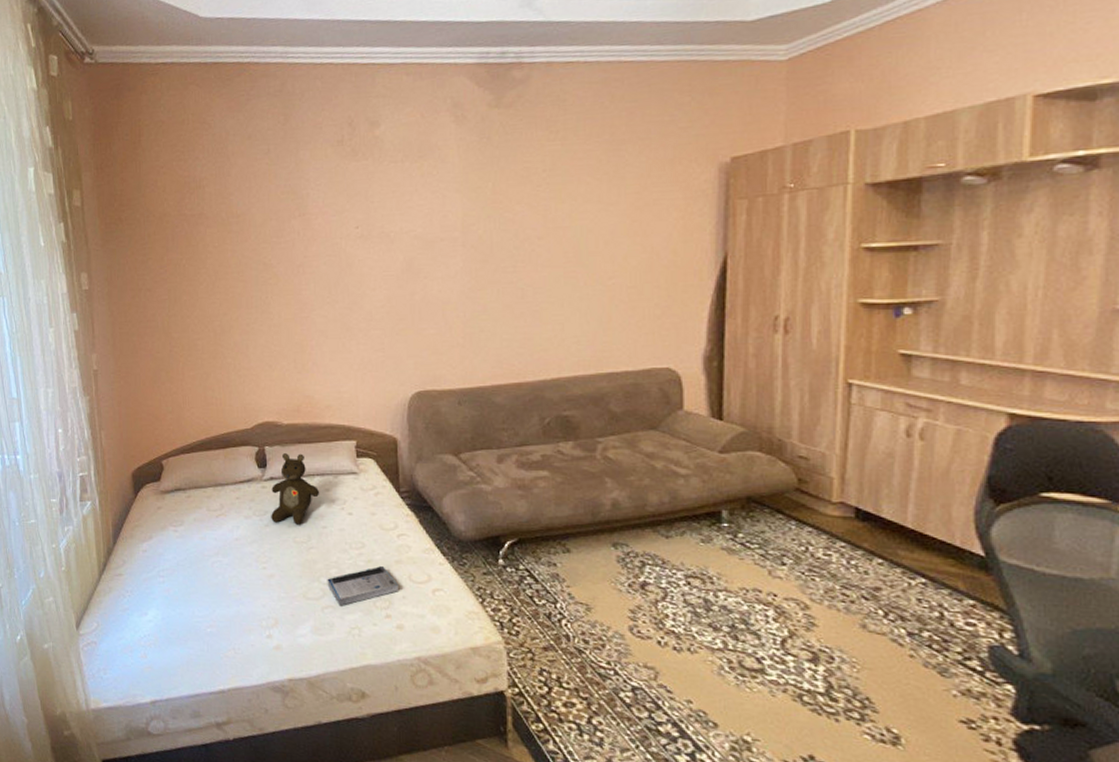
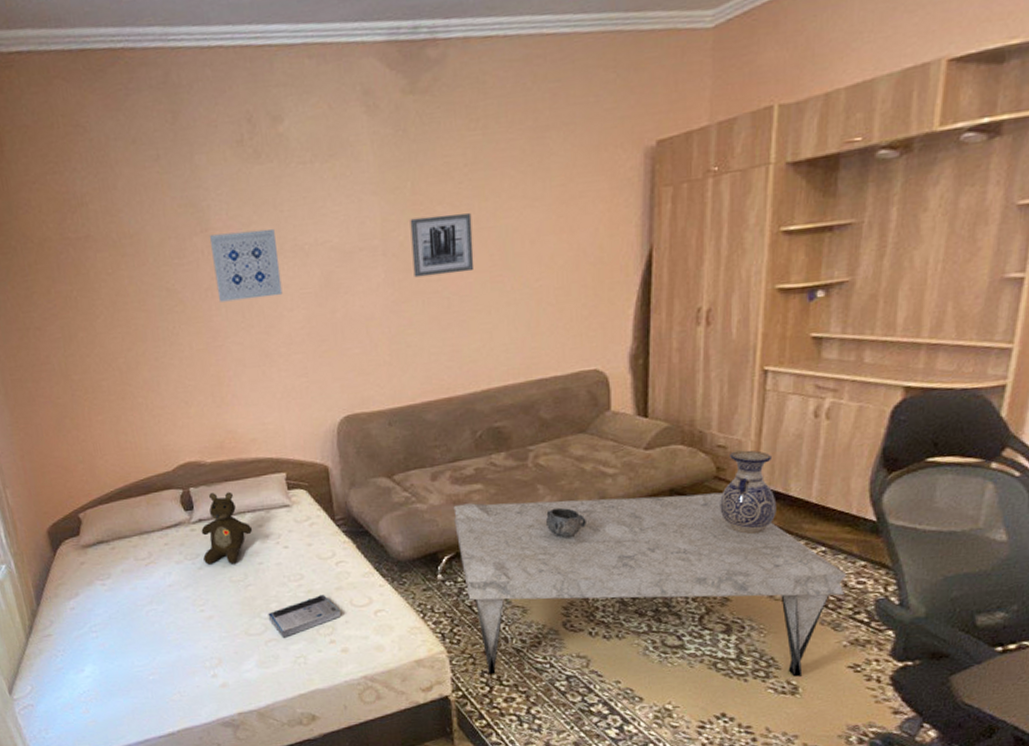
wall art: none [307,216,367,278] -> present [210,228,283,302]
wall art: none [489,213,549,268] -> present [410,213,475,278]
coffee table: none [518,489,953,725] -> present [453,492,847,677]
decorative bowl: none [612,503,656,535] -> present [545,507,586,537]
vase: none [802,464,867,554] -> present [720,450,777,534]

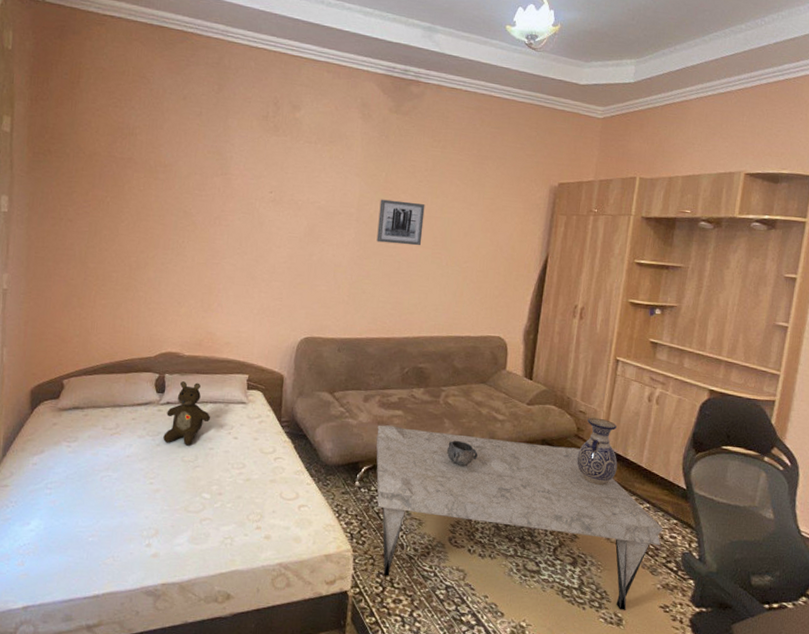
wall art: present [210,228,283,302] -> none [223,179,278,235]
book: present [268,595,341,638] -> none [207,485,270,519]

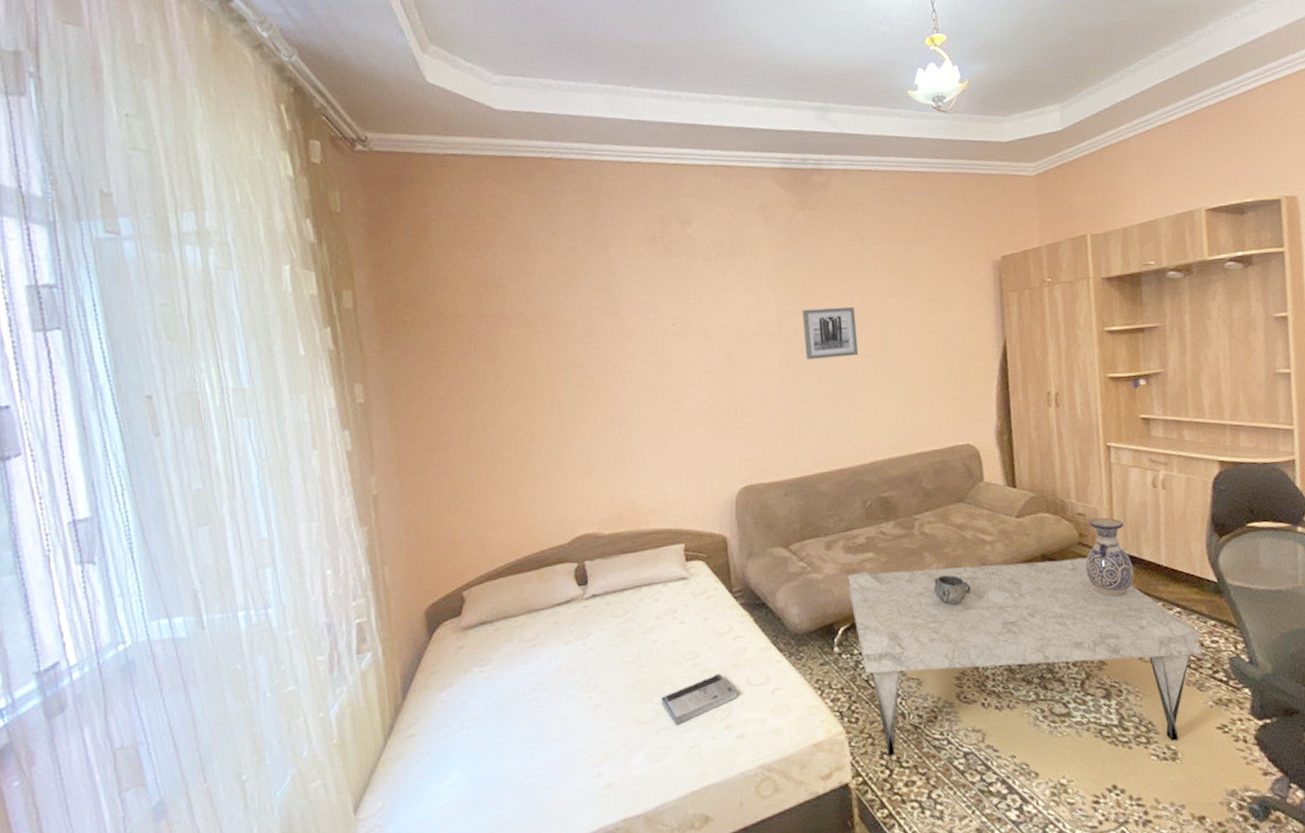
teddy bear: present [163,381,211,446] -> none [594,564,649,645]
book: none [207,485,270,519] -> present [661,674,737,725]

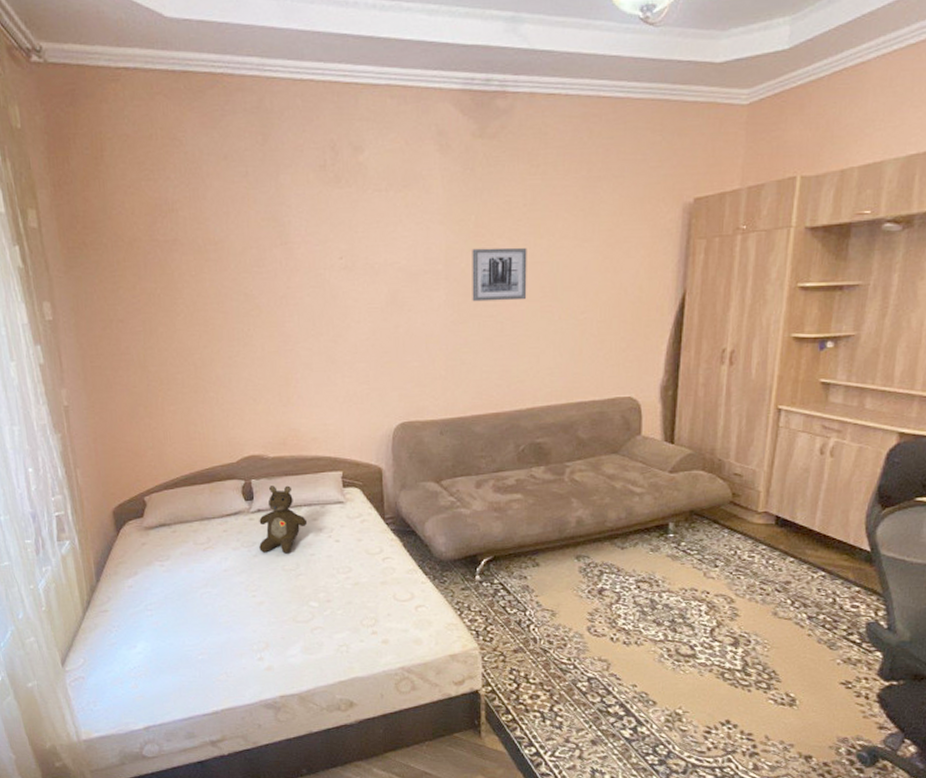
teddy bear: none [594,564,649,645] -> present [259,485,308,554]
book: present [661,674,737,725] -> none [315,588,384,627]
coffee table: present [847,557,1203,756] -> none [494,511,843,690]
decorative bowl: present [933,574,971,605] -> none [577,520,614,548]
vase: present [1085,517,1135,597] -> none [733,479,784,556]

